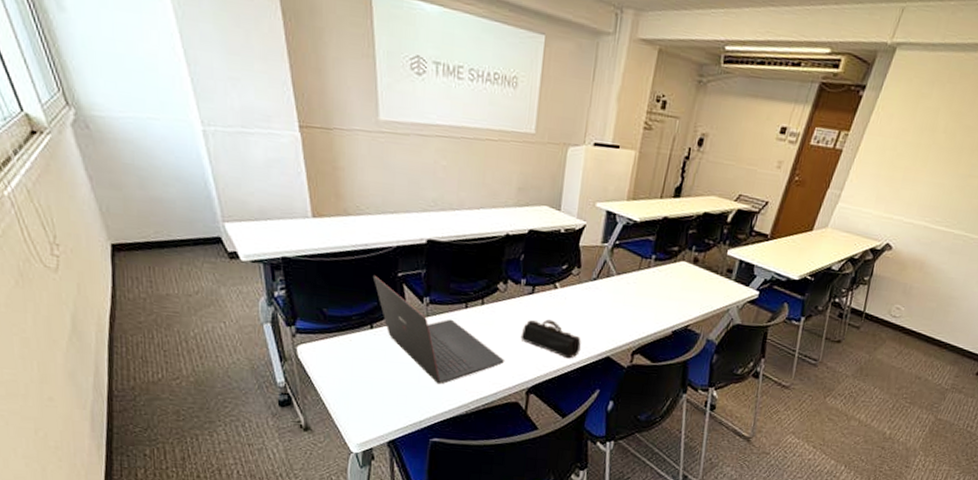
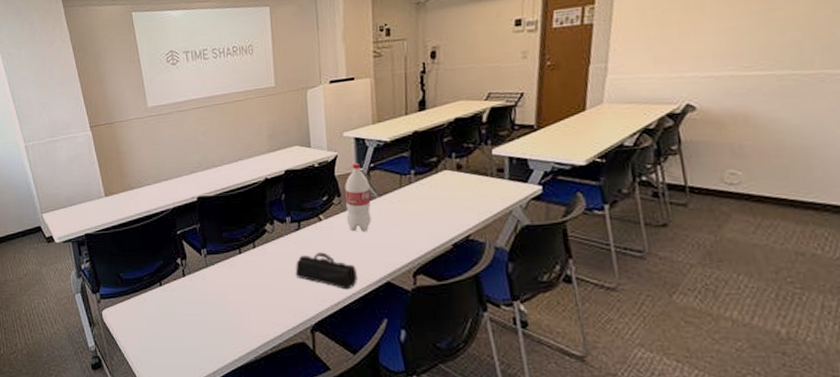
laptop: present [374,276,504,385] -> none [157,237,283,332]
bottle: none [581,237,611,307] -> present [345,163,371,232]

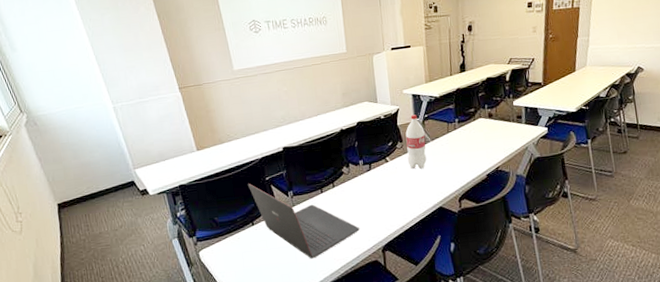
laptop: none [157,237,283,332] -> present [248,184,359,259]
pencil case: present [295,252,358,290] -> none [368,187,417,216]

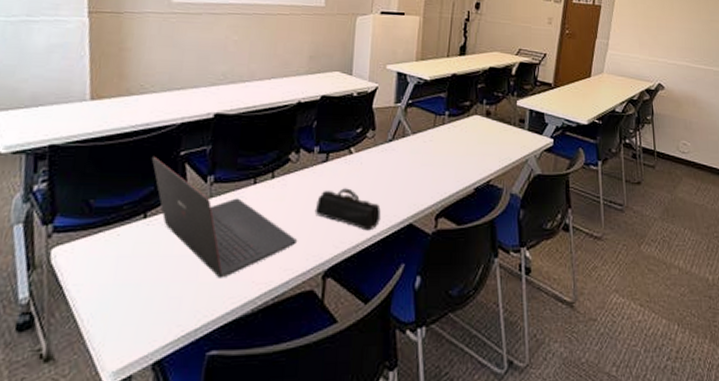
pencil case: none [368,187,417,216] -> present [314,188,381,231]
bottle: present [405,115,427,170] -> none [377,98,405,169]

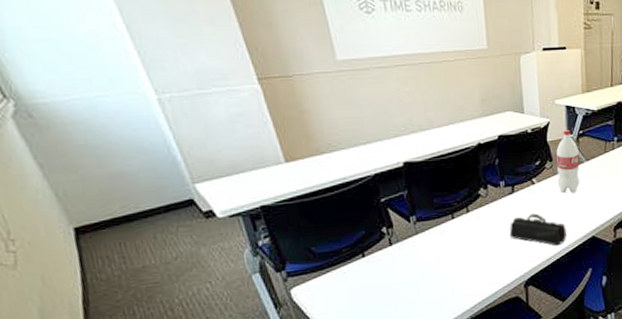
laptop: present [152,157,297,278] -> none [357,206,498,296]
bottle: none [377,98,405,169] -> present [556,130,580,194]

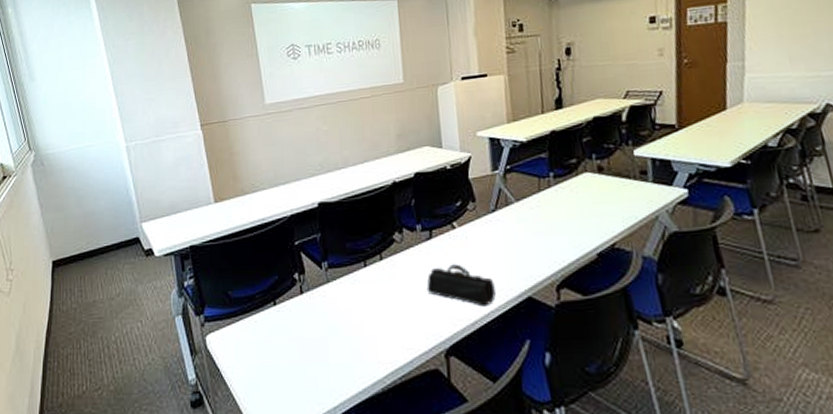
bottle: present [556,130,580,194] -> none [479,165,509,241]

